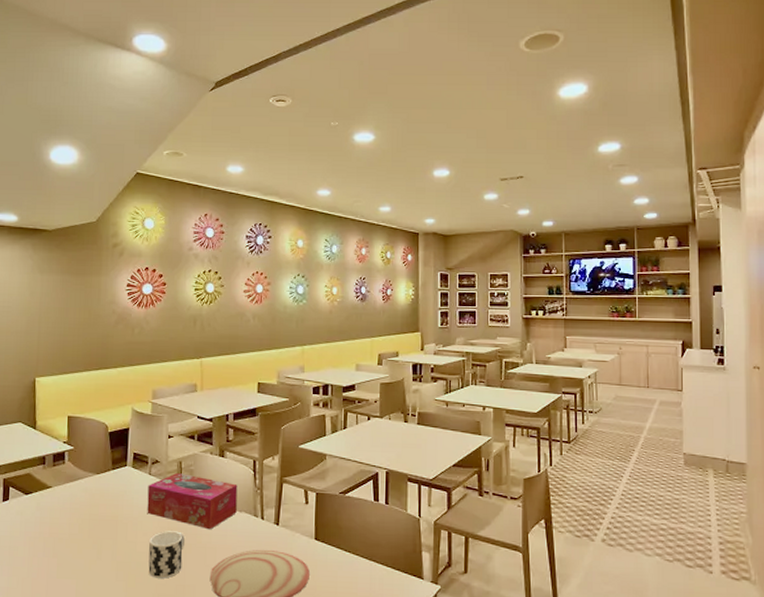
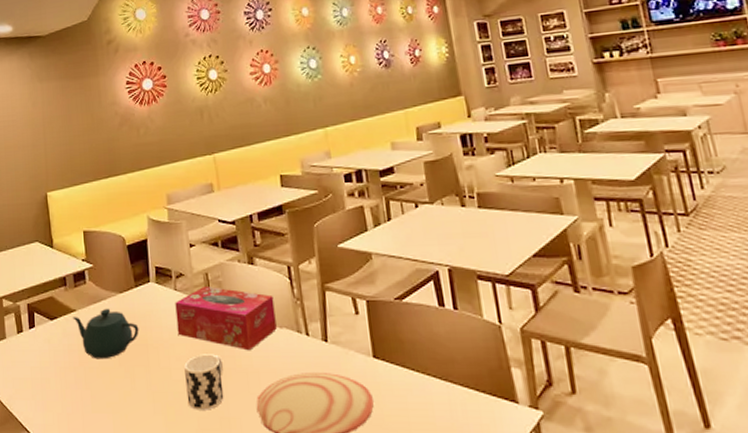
teapot: none [48,486,111,532] -> present [73,308,139,360]

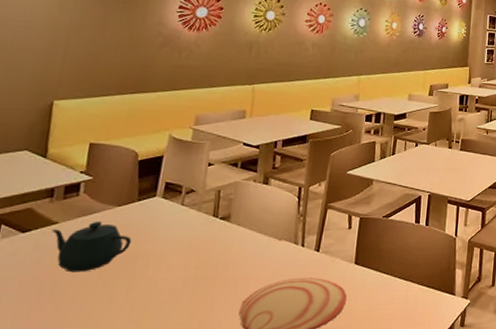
tissue box: present [175,285,277,351] -> none [174,201,280,261]
cup: present [184,354,224,410] -> none [168,264,215,317]

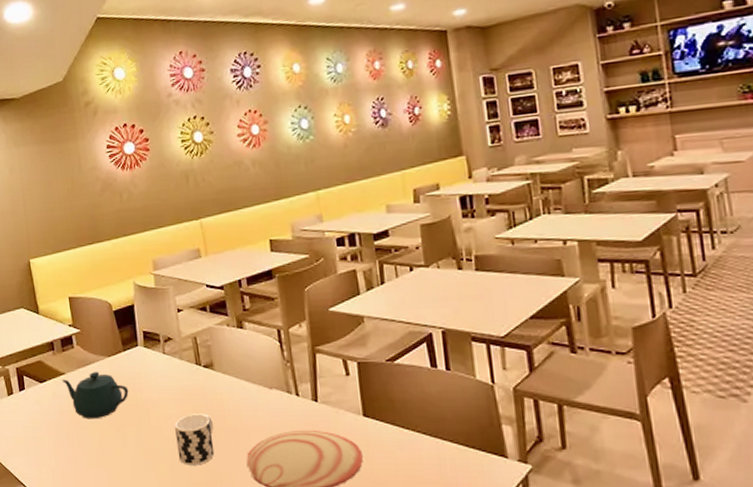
cup: none [168,264,215,317] -> present [175,414,215,465]

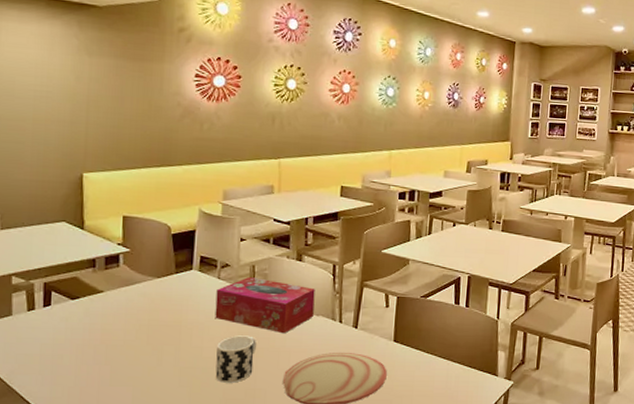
teapot: present [62,371,129,419] -> none [99,291,174,338]
tissue box: none [164,349,267,411] -> present [215,276,315,334]

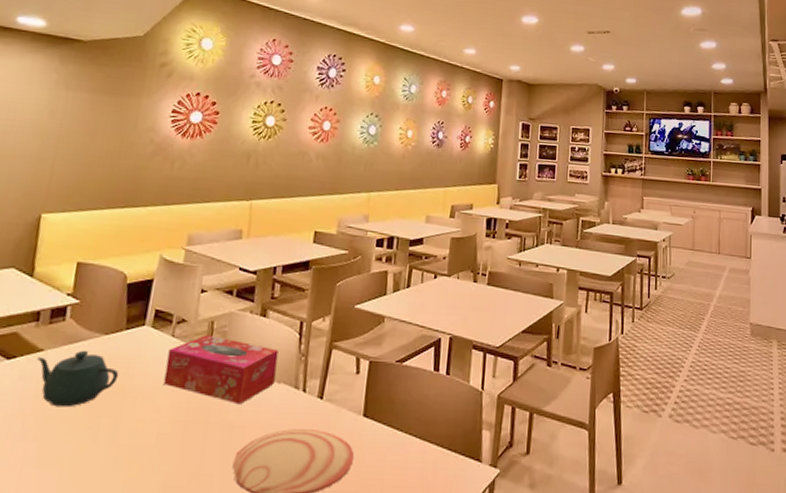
teapot: none [99,291,174,338] -> present [37,350,119,408]
cup: present [215,335,256,383] -> none [156,406,207,466]

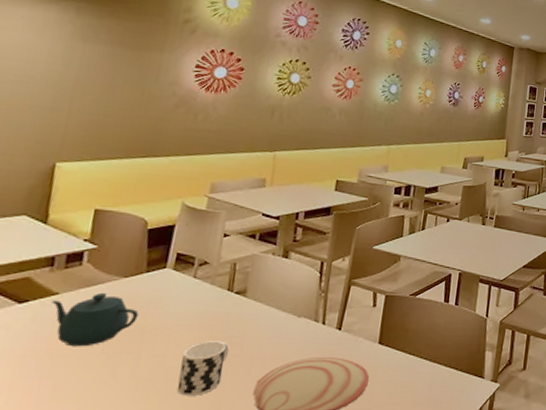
cup: none [156,406,207,466] -> present [177,341,229,396]
tissue box: present [163,334,279,405] -> none [185,275,300,338]

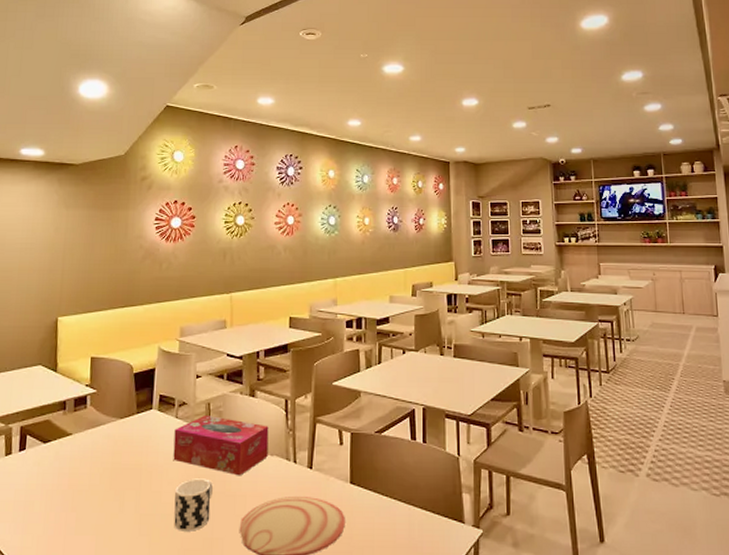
teapot: present [52,292,139,347] -> none [68,432,135,483]
tissue box: none [185,275,300,338] -> present [173,414,269,476]

